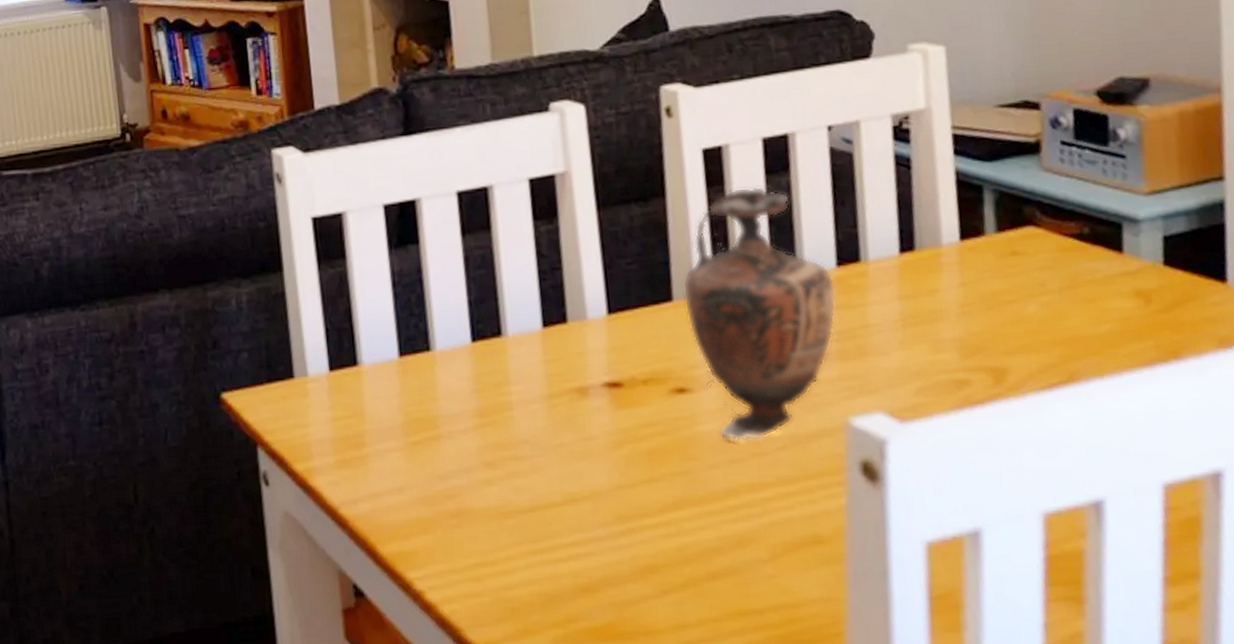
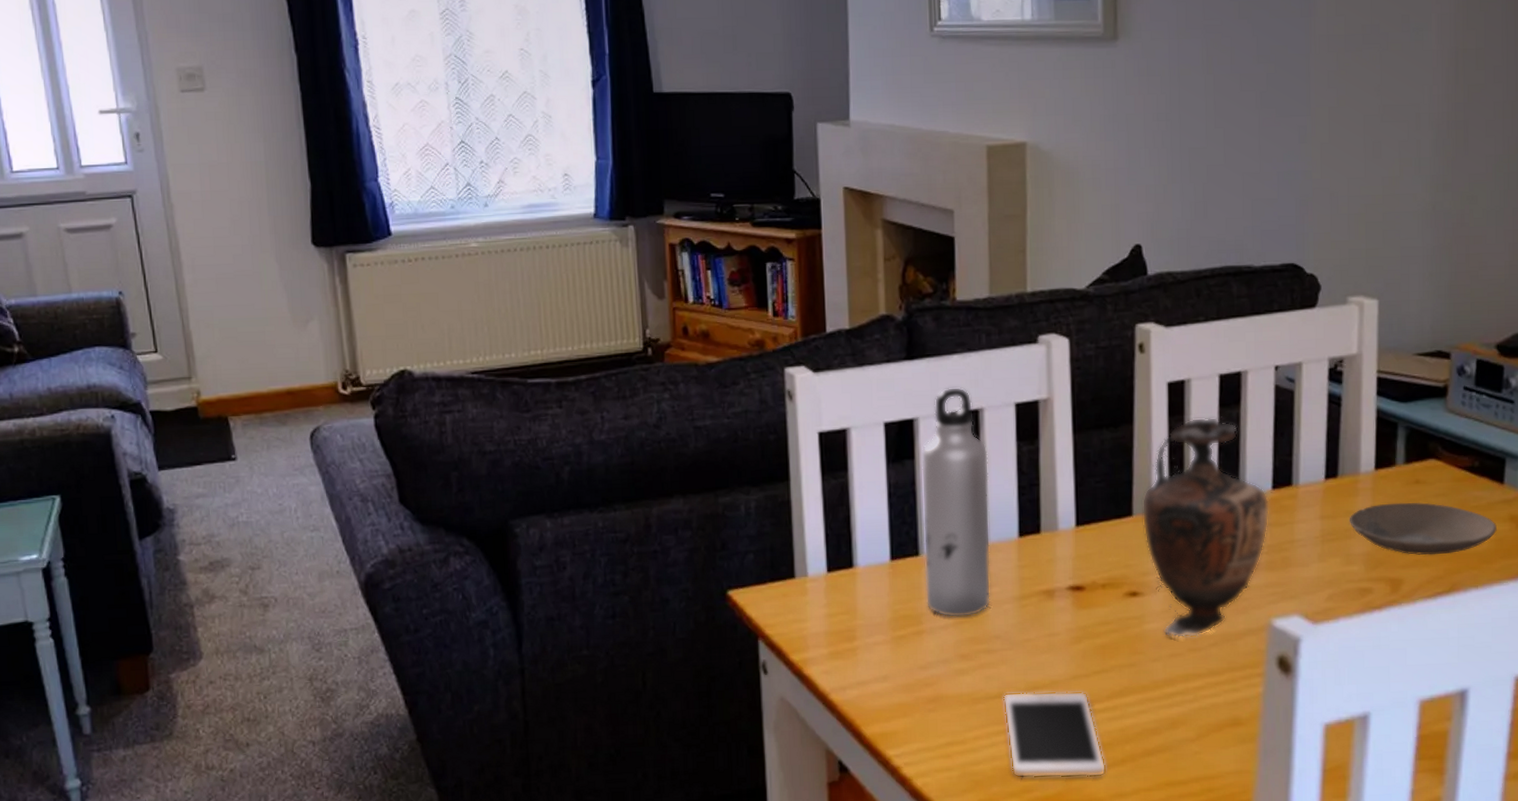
water bottle: none [426,162,515,421] -> present [921,386,991,618]
cell phone: none [536,503,665,606] -> present [1002,691,1107,779]
plate: none [933,277,1120,339] -> present [1349,502,1497,555]

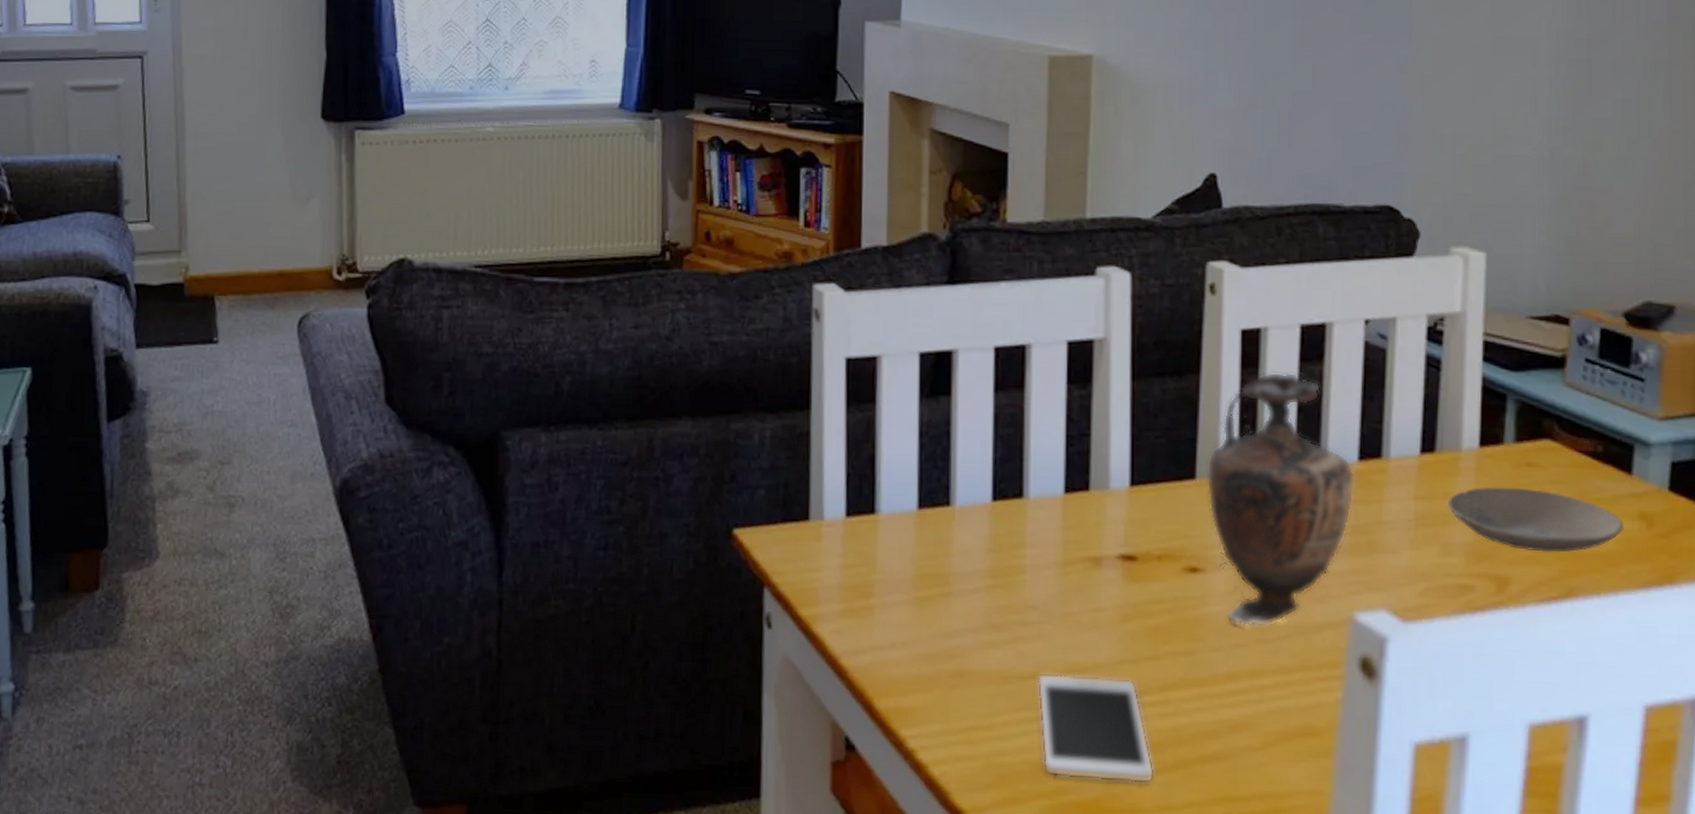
water bottle: present [921,386,991,618] -> none [955,318,1034,581]

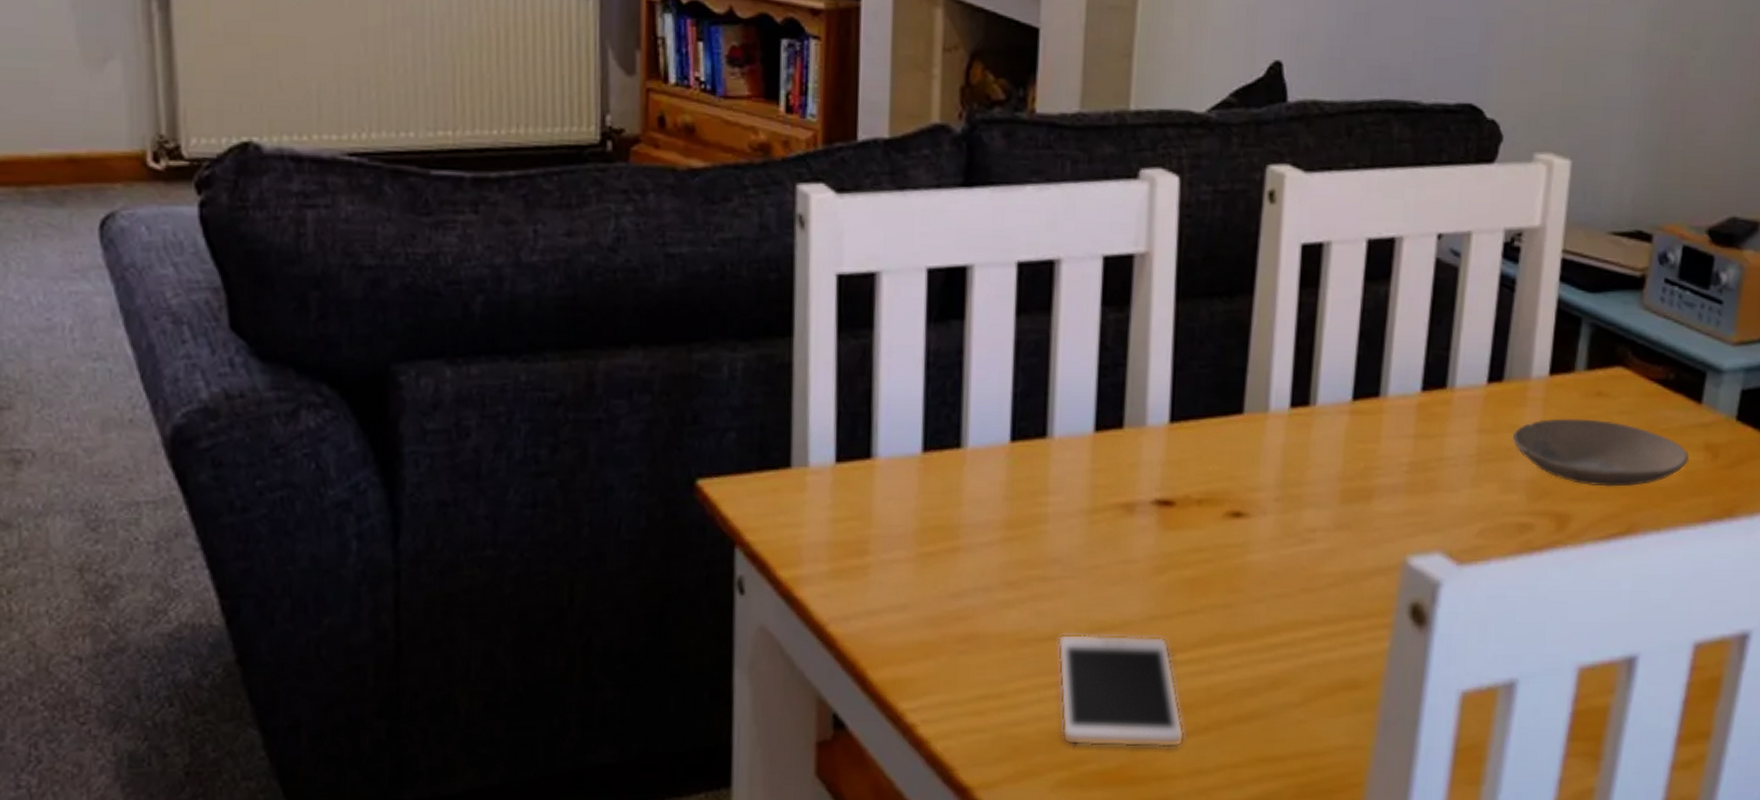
vase: present [1206,367,1354,627] -> none [1255,287,1416,575]

